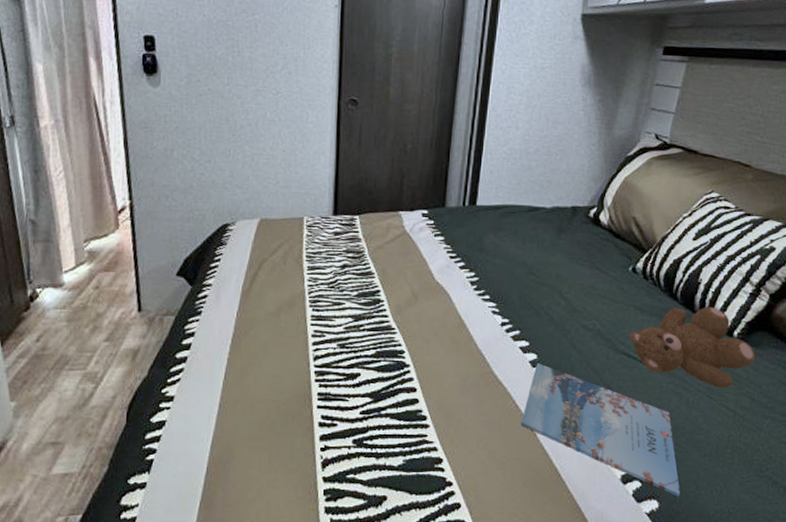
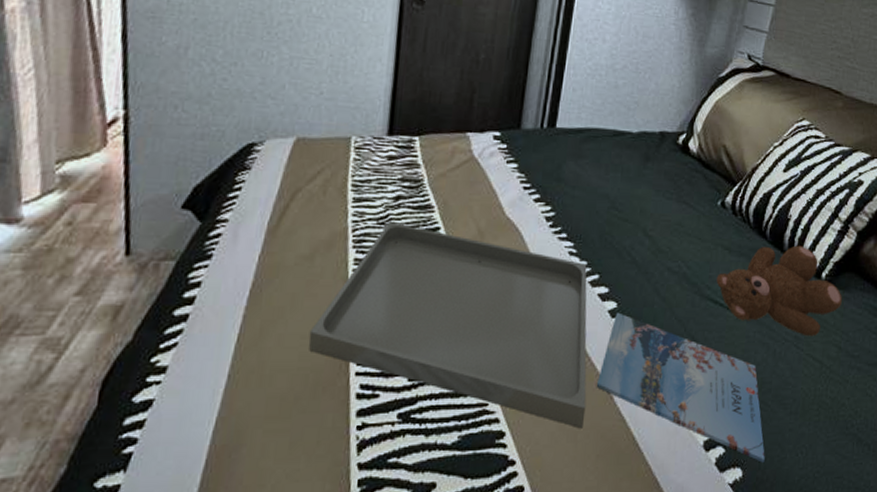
tray: none [279,286,512,459] -> present [309,222,587,429]

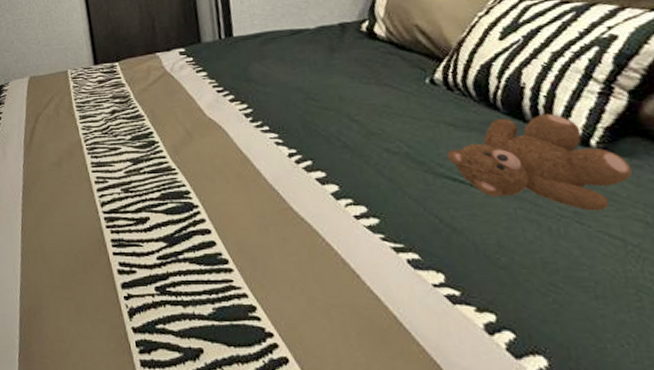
tray: present [309,222,587,429] -> none [70,131,335,306]
magazine: present [597,312,765,463] -> none [338,194,576,352]

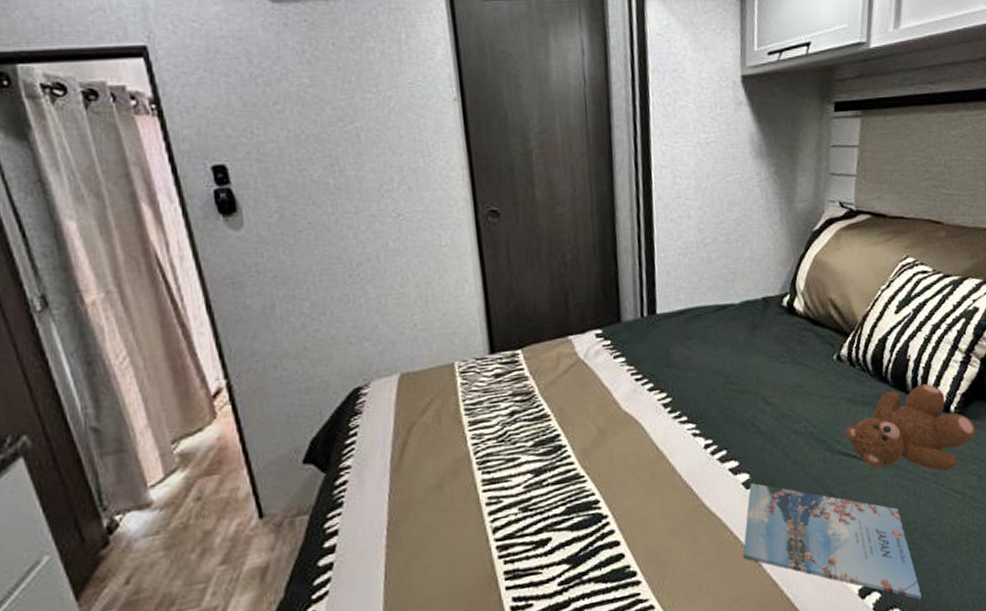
magazine: none [338,194,576,352] -> present [743,482,922,600]

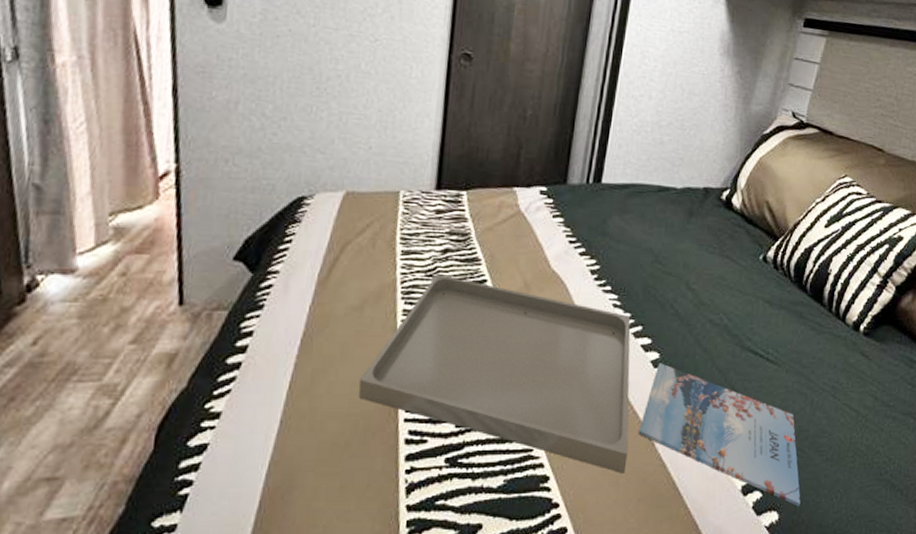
tray: none [453,437,737,601] -> present [358,274,631,474]
teddy bear: present [844,383,975,471] -> none [756,299,879,387]

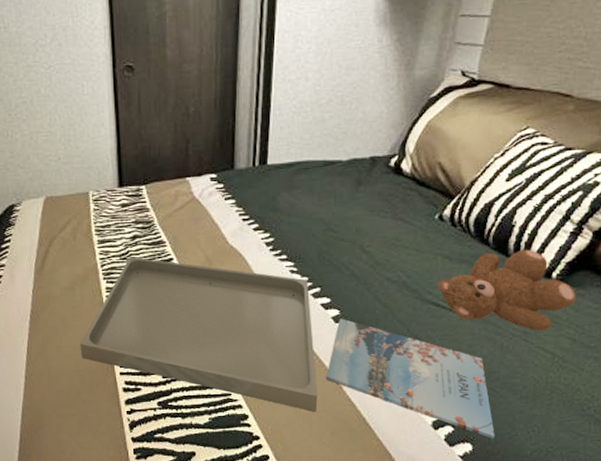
teddy bear: none [756,299,879,387] -> present [437,249,576,331]

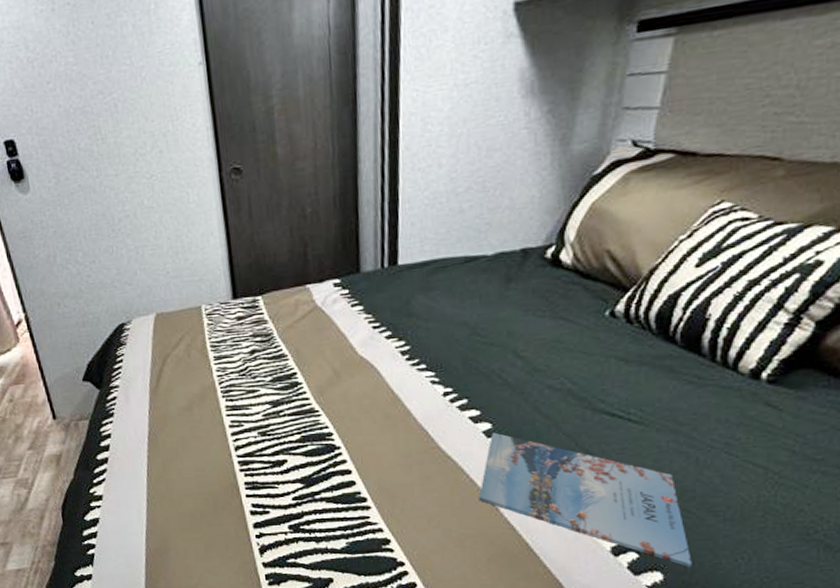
tray: present [80,257,318,412] -> none [201,372,470,537]
teddy bear: present [437,249,576,331] -> none [611,346,794,442]

